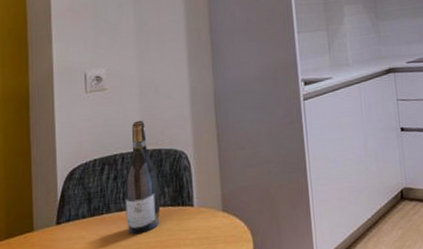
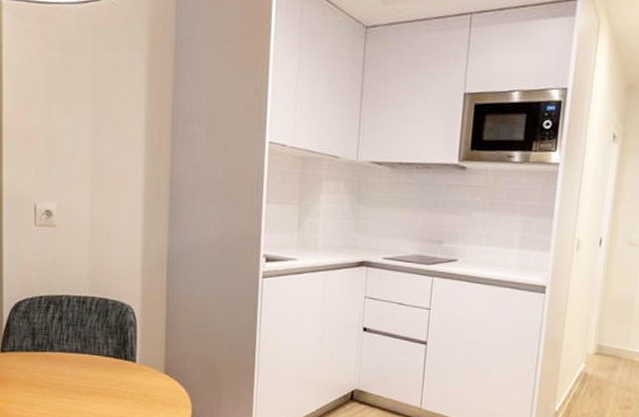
wine bottle: present [124,120,161,234] -> none [68,265,103,377]

